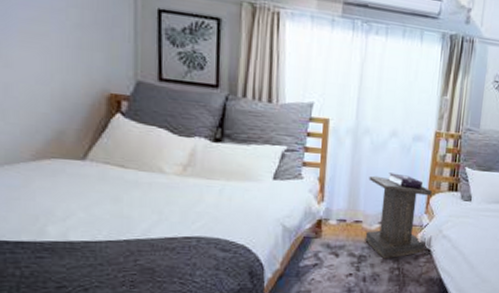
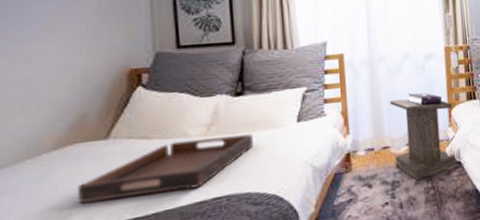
serving tray: none [53,175,227,224] -> present [77,134,253,205]

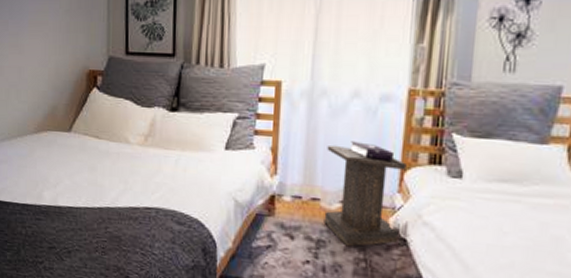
serving tray: present [77,134,253,205] -> none [48,145,183,194]

